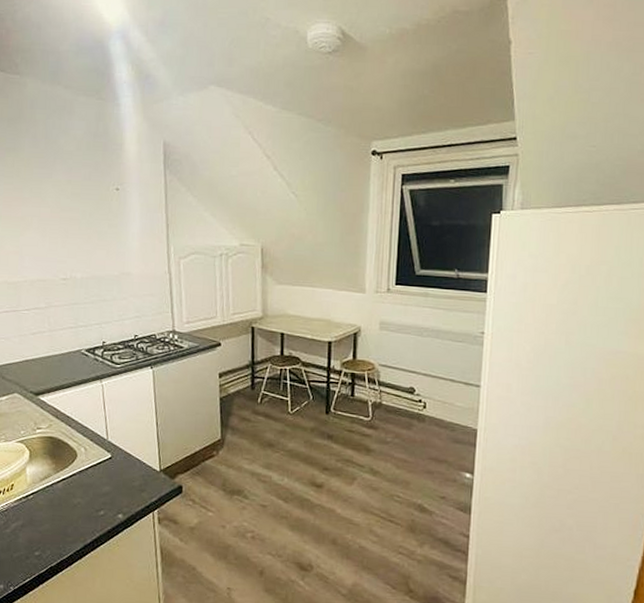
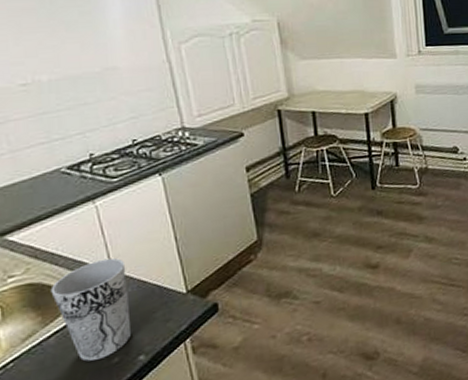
cup: none [63,429,118,509] -> present [50,258,132,362]

